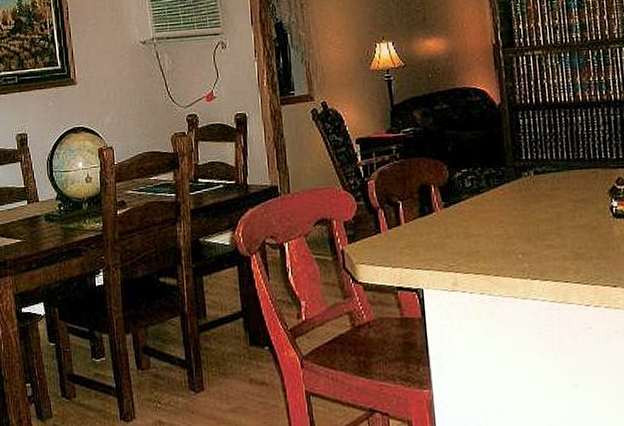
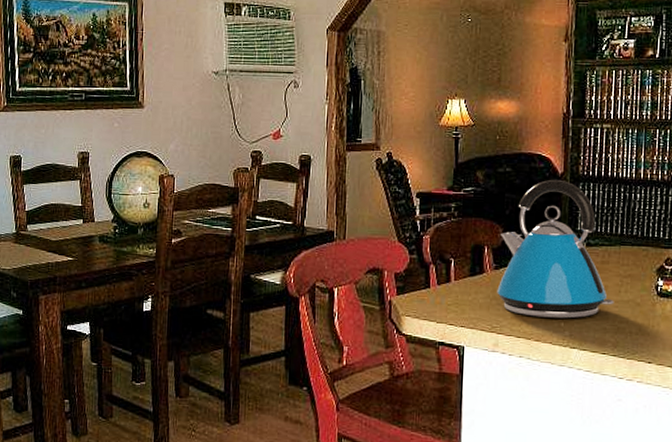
kettle: none [445,110,570,252] -> present [497,179,614,319]

